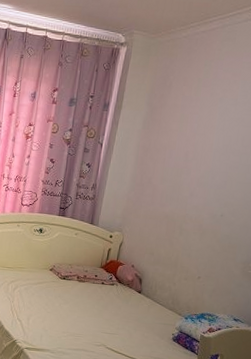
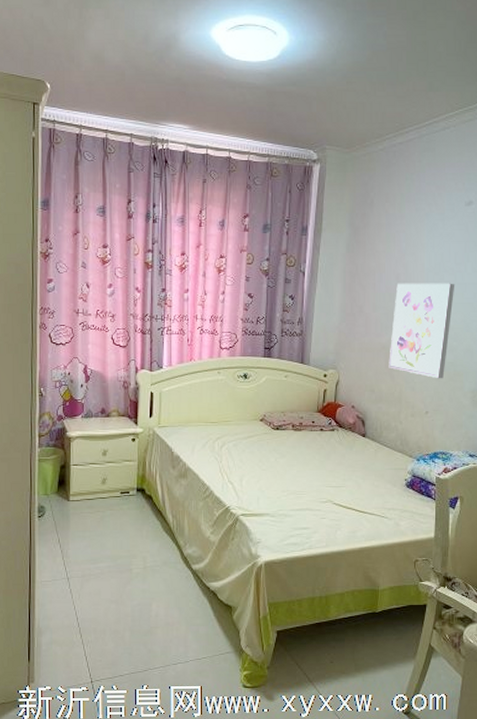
wall art: none [169,160,240,250] -> present [389,283,455,379]

